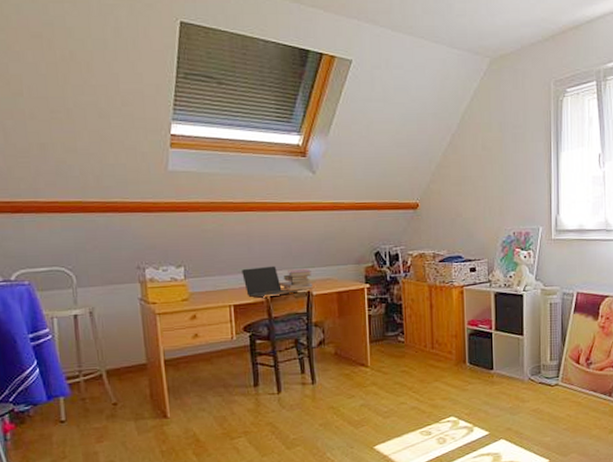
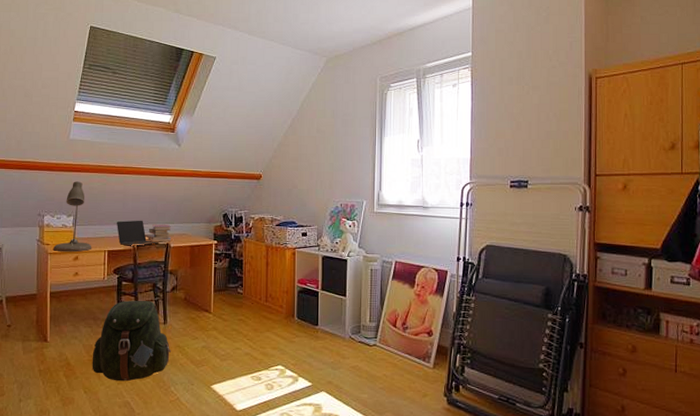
desk lamp: none [162,223,212,310] -> present [54,181,91,252]
backpack: none [226,359,323,454] -> present [92,300,171,382]

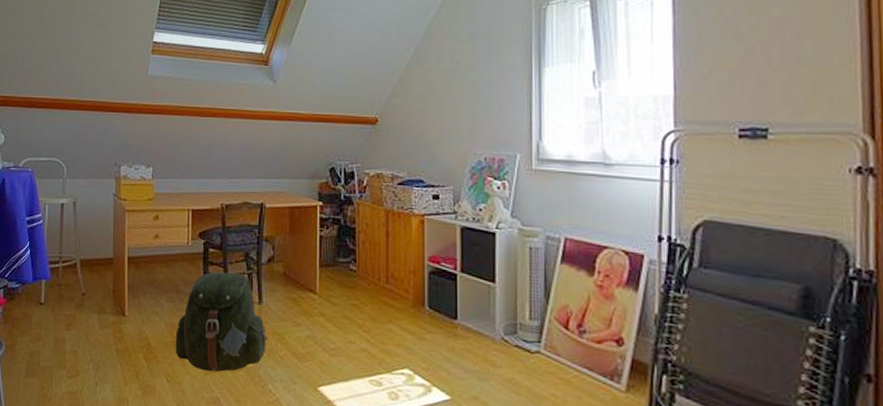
desk lamp: present [54,181,91,252] -> none [131,125,173,210]
laptop: present [117,220,160,246] -> none [202,173,252,206]
books: present [145,223,172,243] -> none [234,178,267,202]

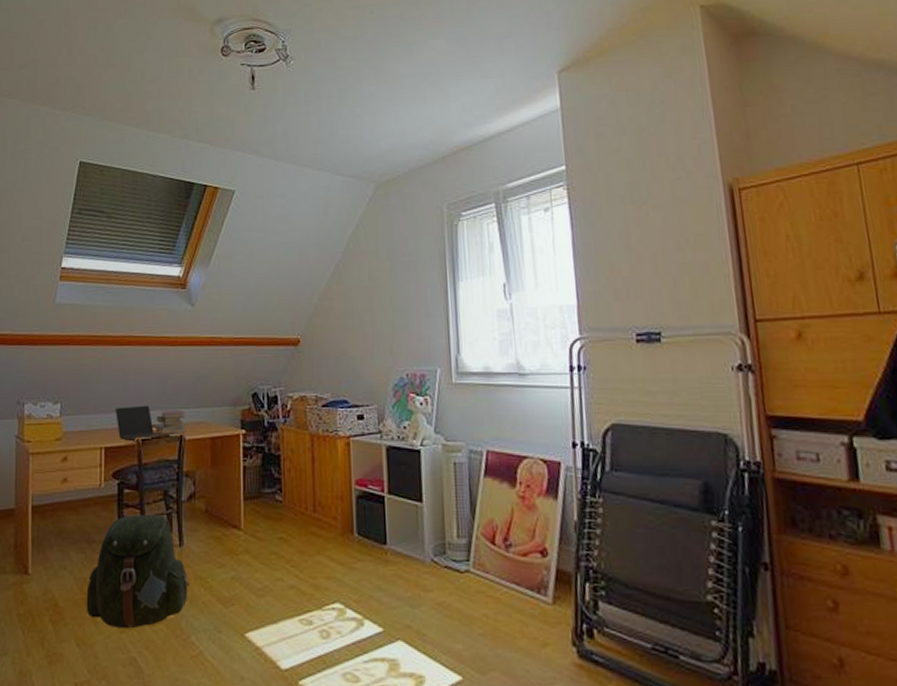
laptop: none [202,173,252,206] -> present [116,405,171,441]
books: none [234,178,267,202] -> present [151,409,186,434]

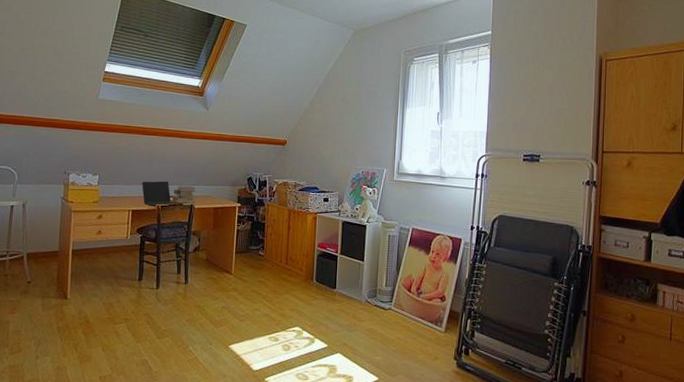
backpack: present [86,513,190,629] -> none [111,260,191,340]

